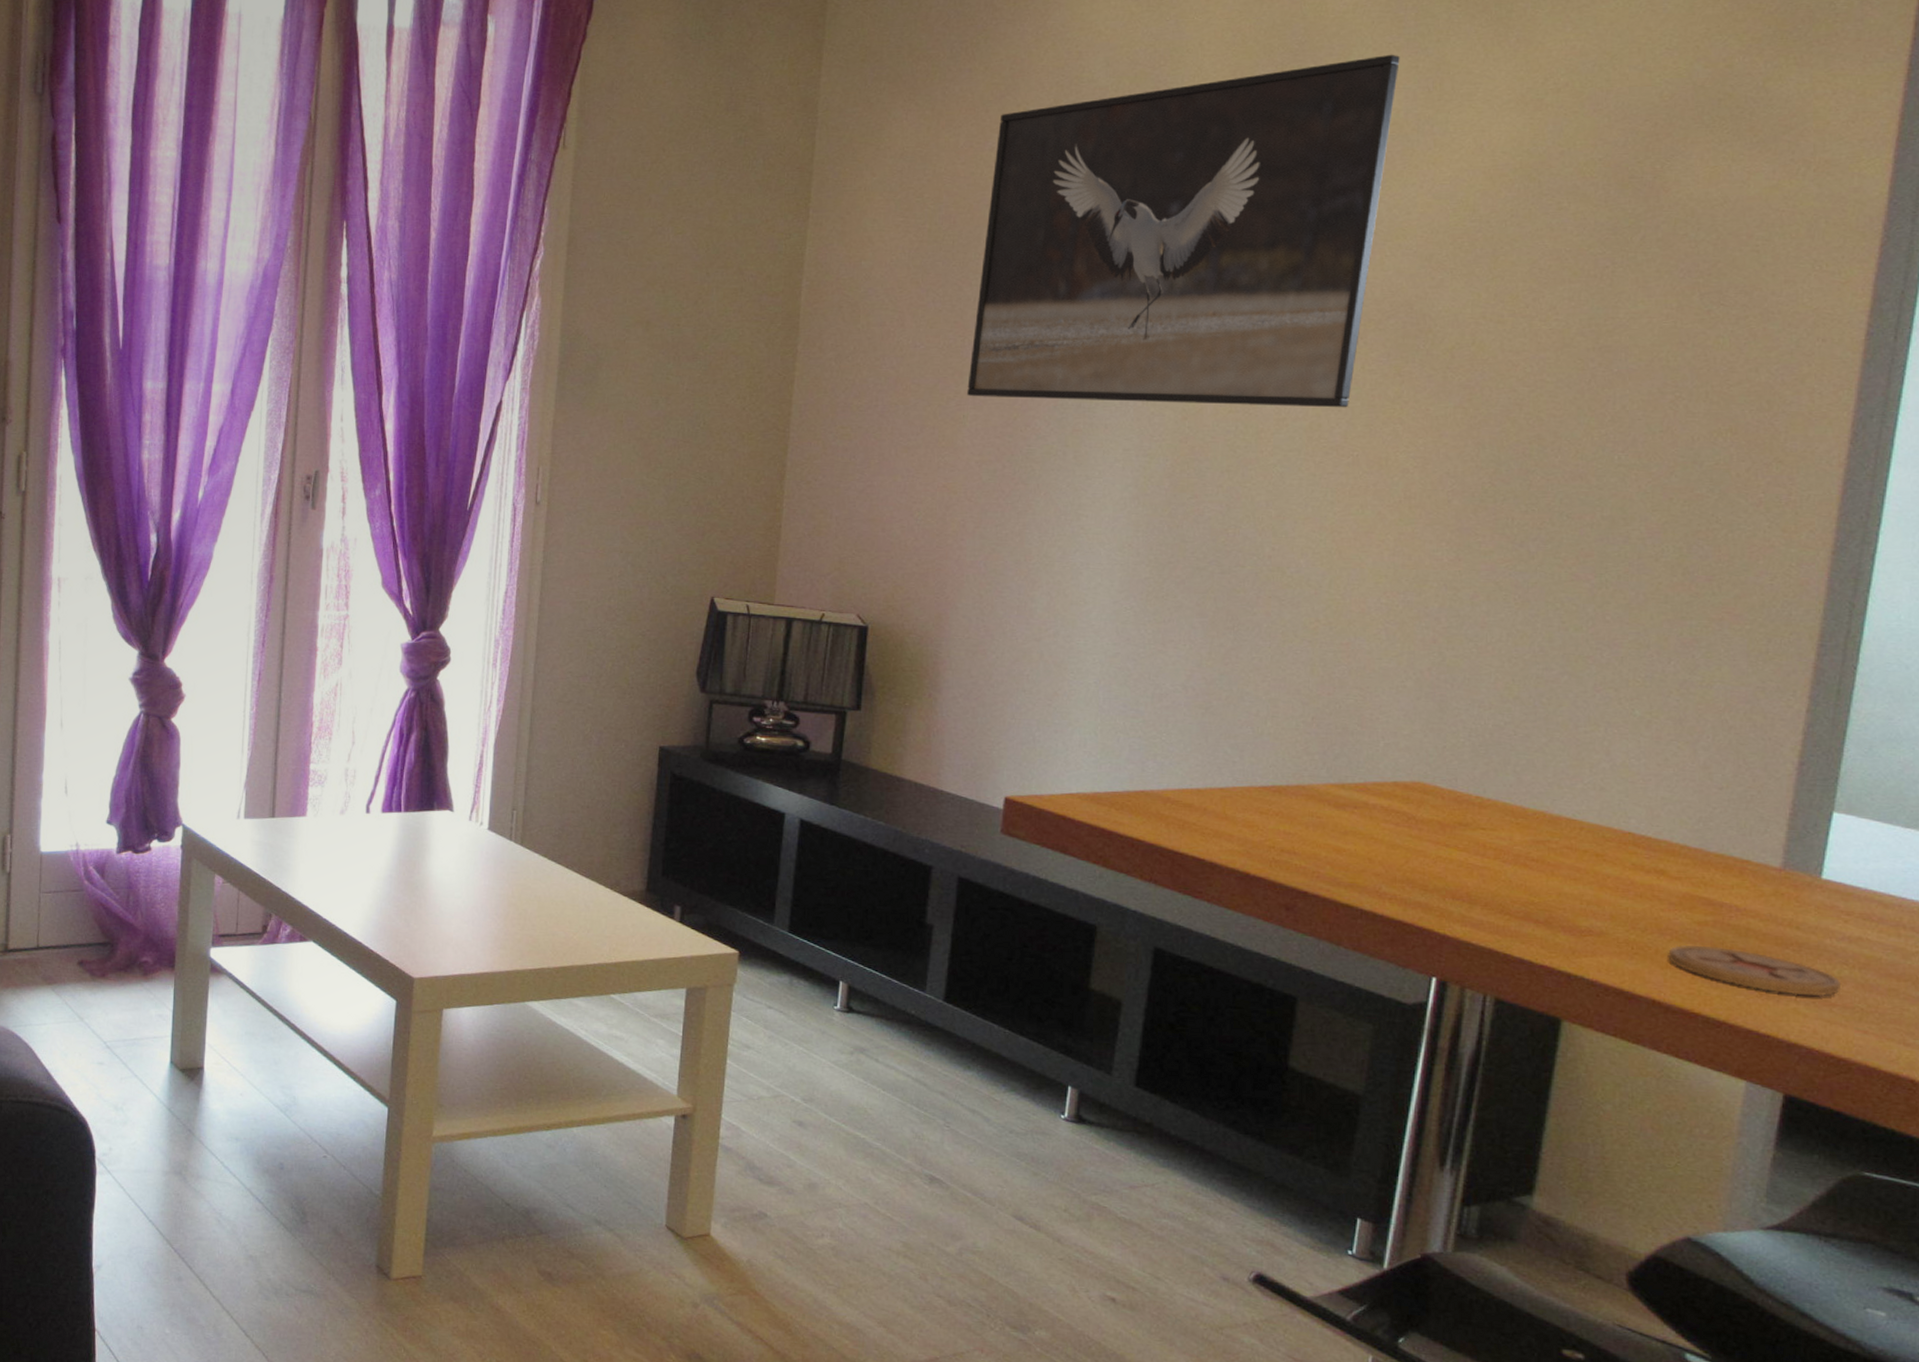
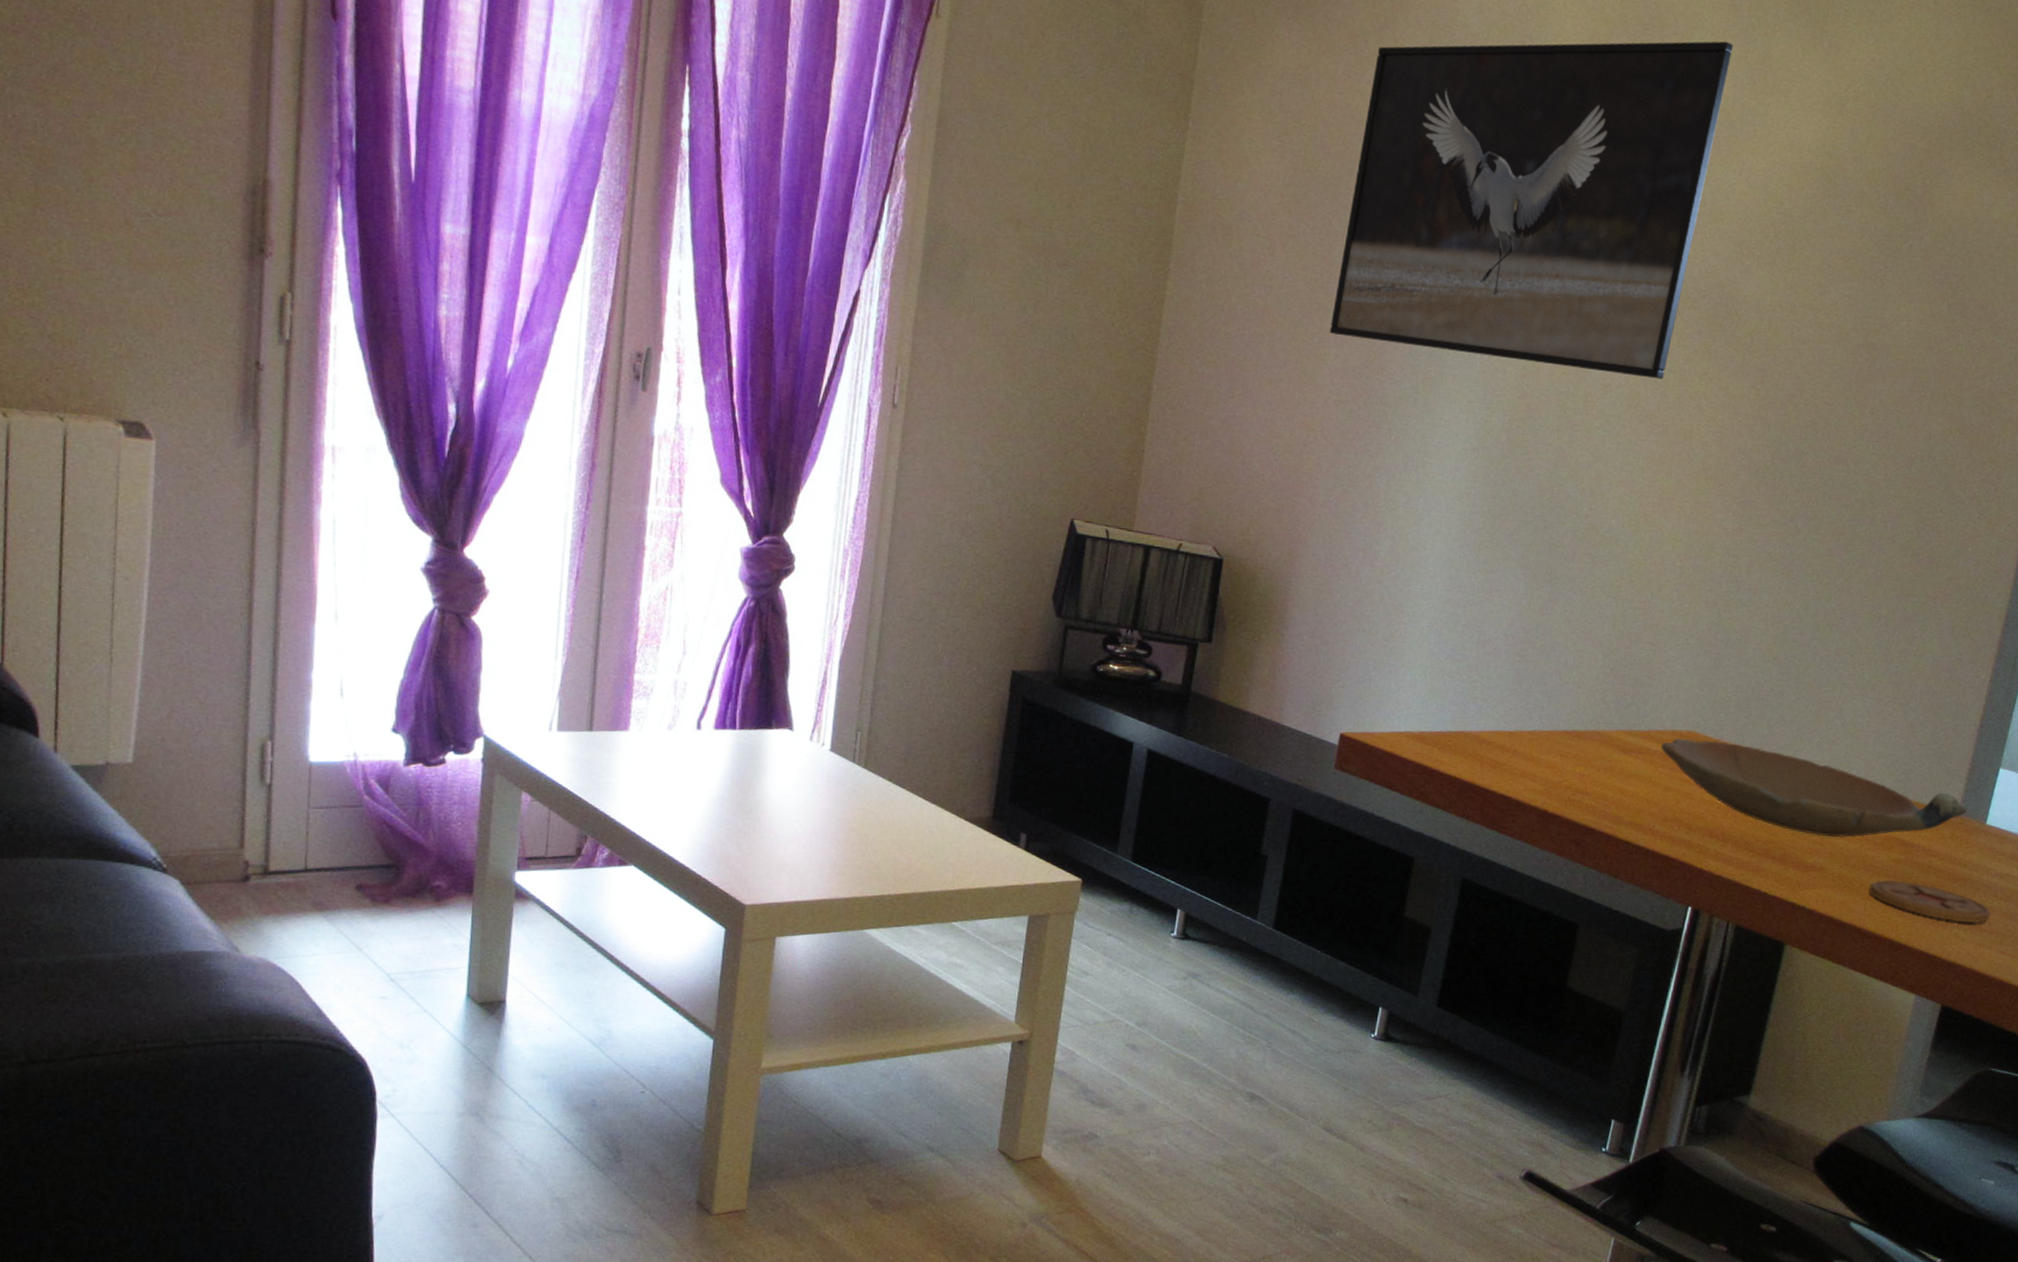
bowl: none [1382,789,1793,897] -> present [1661,737,1967,838]

